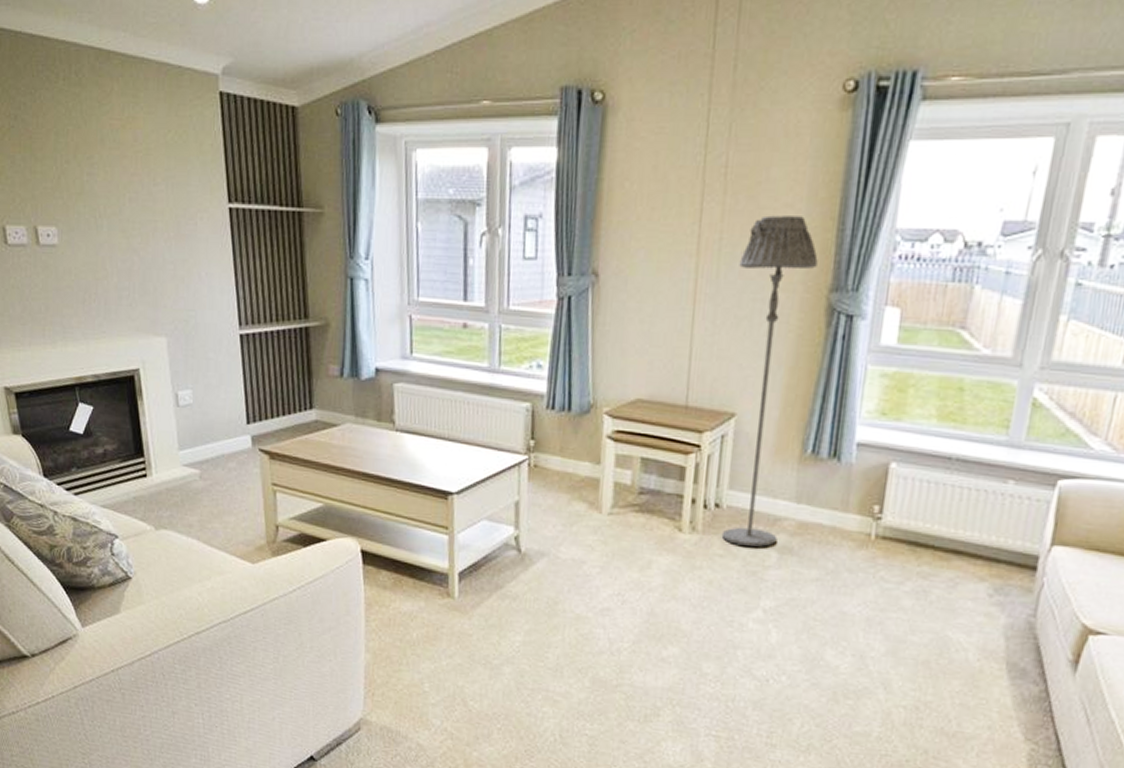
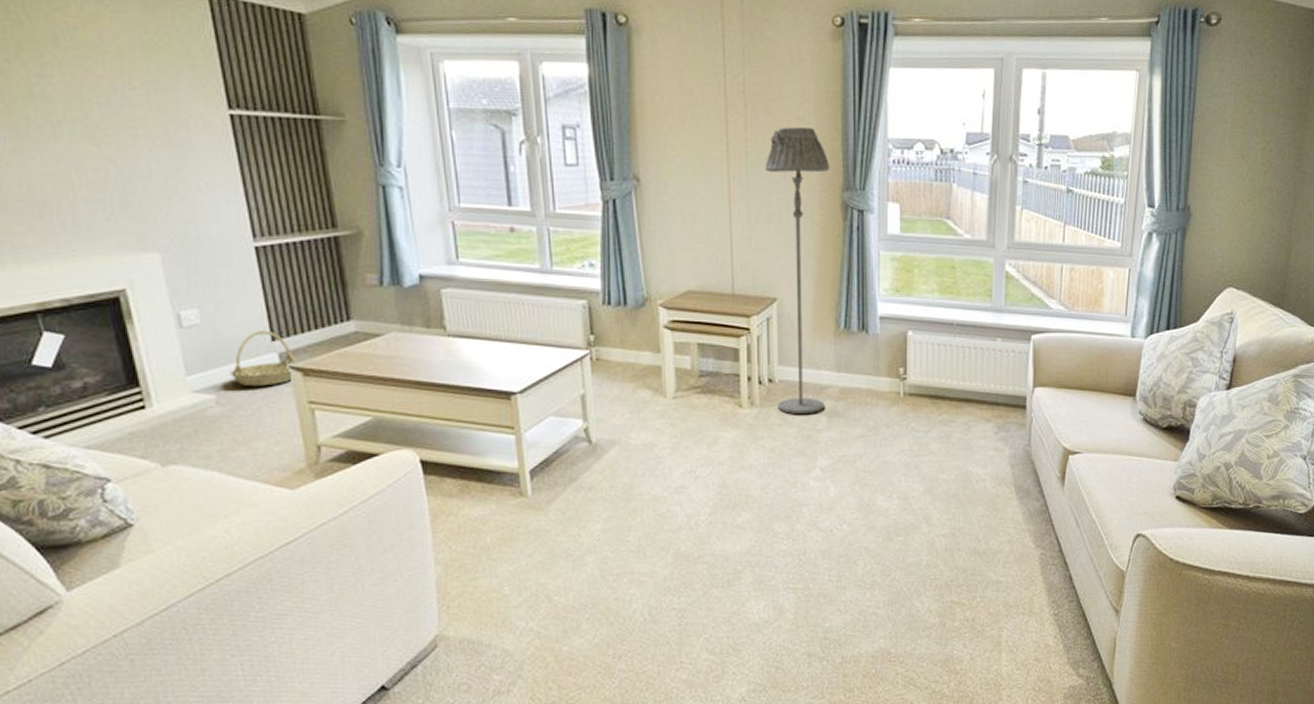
basket: none [212,413,267,466] -> present [230,330,299,387]

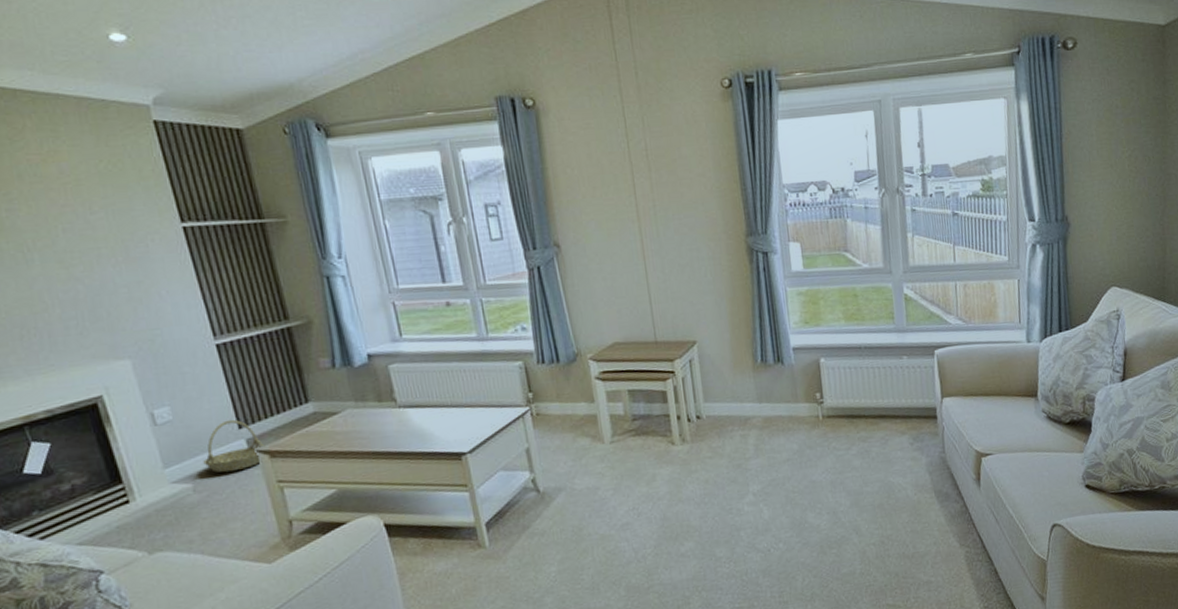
floor lamp: present [765,127,830,414] -> none [673,182,751,446]

